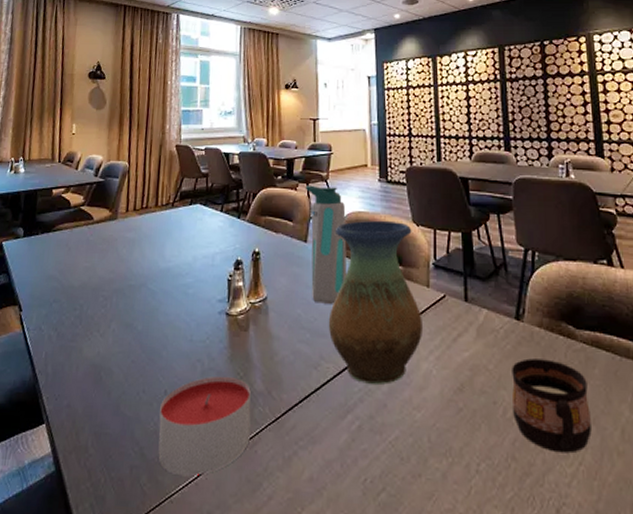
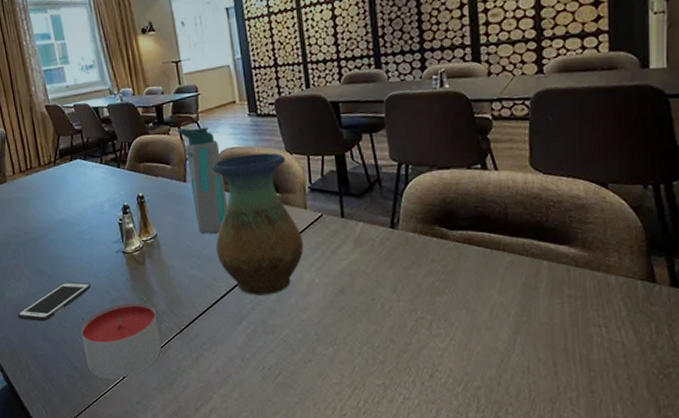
cell phone: none [90,342,183,390] -> present [17,282,91,322]
cup: present [512,358,592,454] -> none [388,259,462,333]

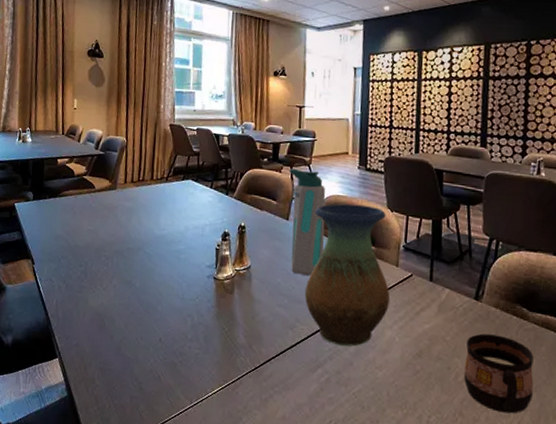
cell phone: present [17,282,91,322] -> none [95,298,175,336]
candle: present [81,302,161,379] -> none [154,329,234,408]
cup: none [388,259,462,333] -> present [464,333,534,414]

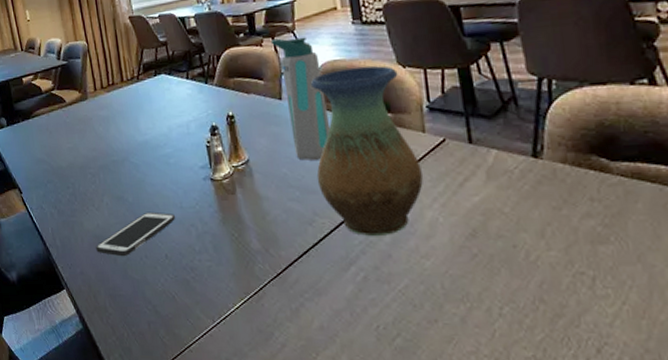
cell phone: none [95,298,175,336] -> present [96,211,175,257]
cup: present [464,333,534,414] -> none [532,197,637,293]

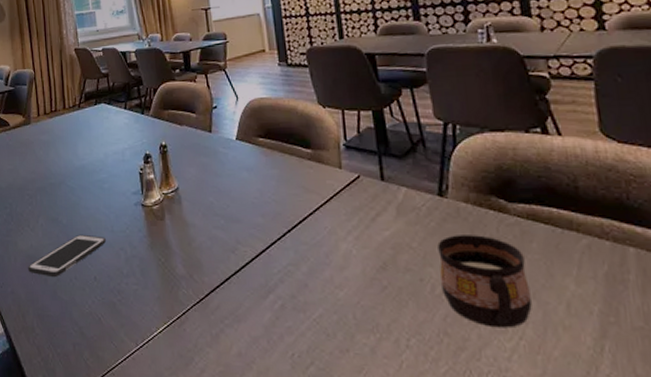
water bottle: present [270,37,331,161] -> none [204,75,256,191]
vase: present [310,65,423,236] -> none [238,105,339,265]
cup: none [532,197,637,293] -> present [437,235,532,329]

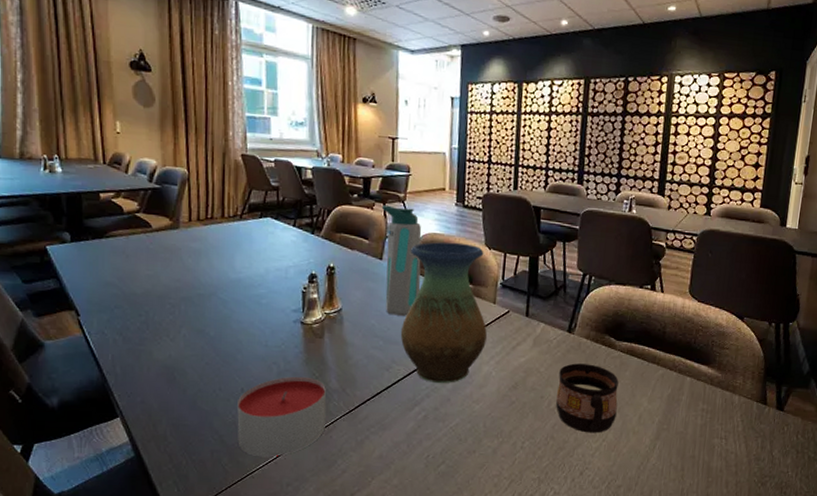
cell phone: present [28,234,106,278] -> none [164,347,258,388]
candle: none [92,262,178,352] -> present [237,376,327,458]
water bottle: none [204,75,256,191] -> present [381,205,422,316]
vase: none [238,105,339,265] -> present [400,242,487,383]

